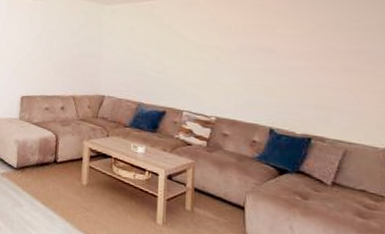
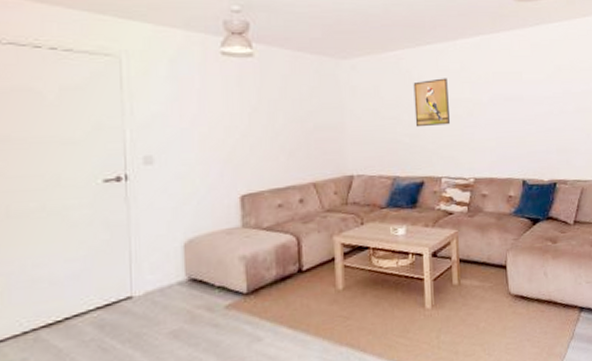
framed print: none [162,25,196,66] -> present [413,78,450,127]

